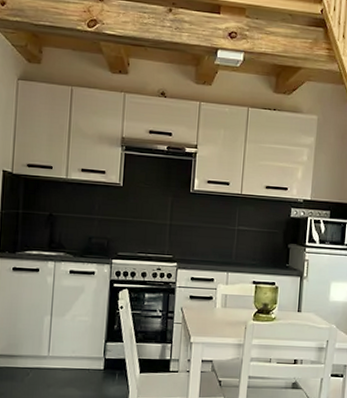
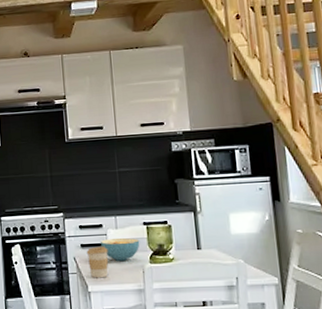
coffee cup: none [194,299,216,330] -> present [86,246,108,278]
cereal bowl: none [209,293,247,317] -> present [101,238,140,262]

